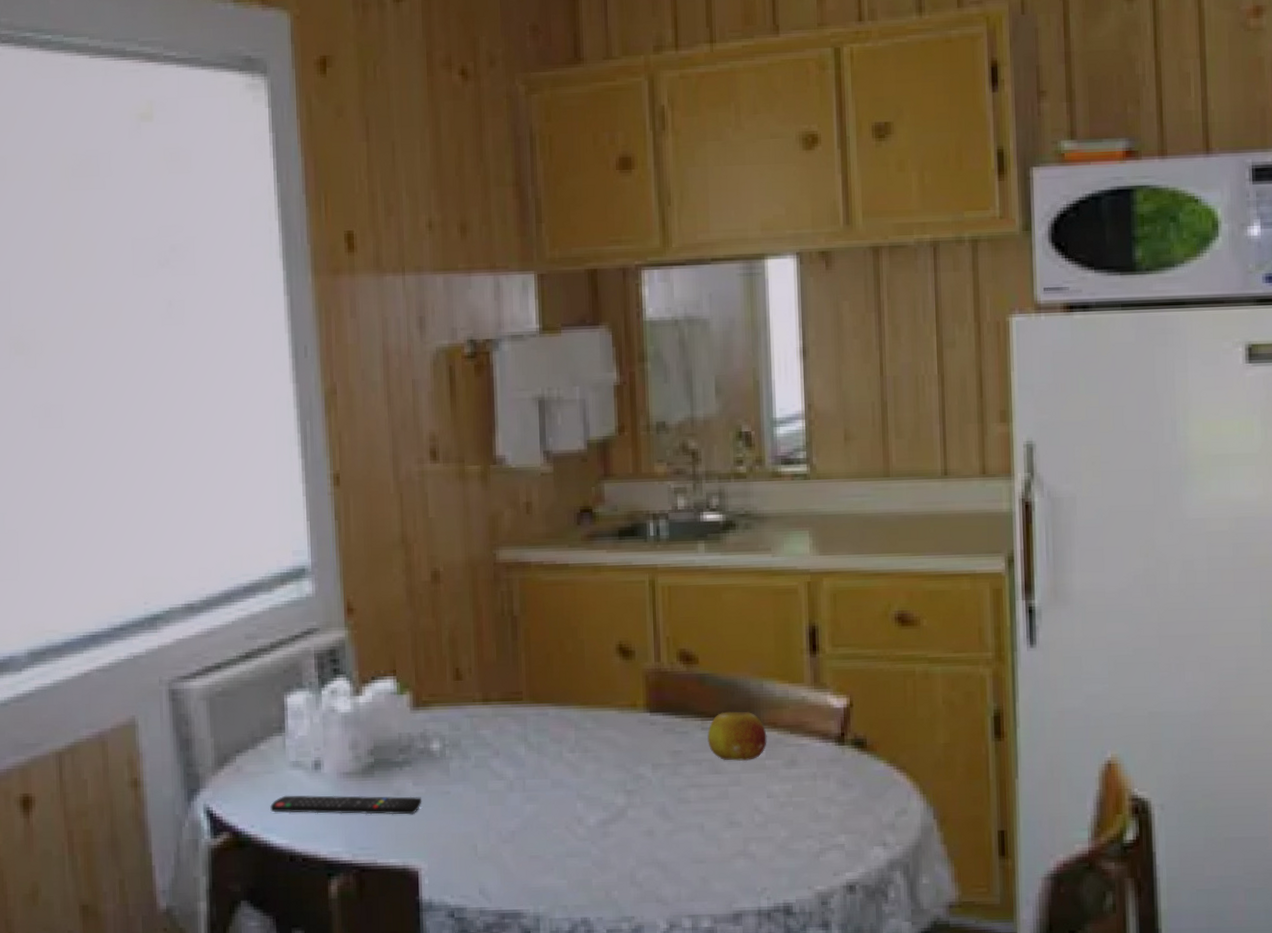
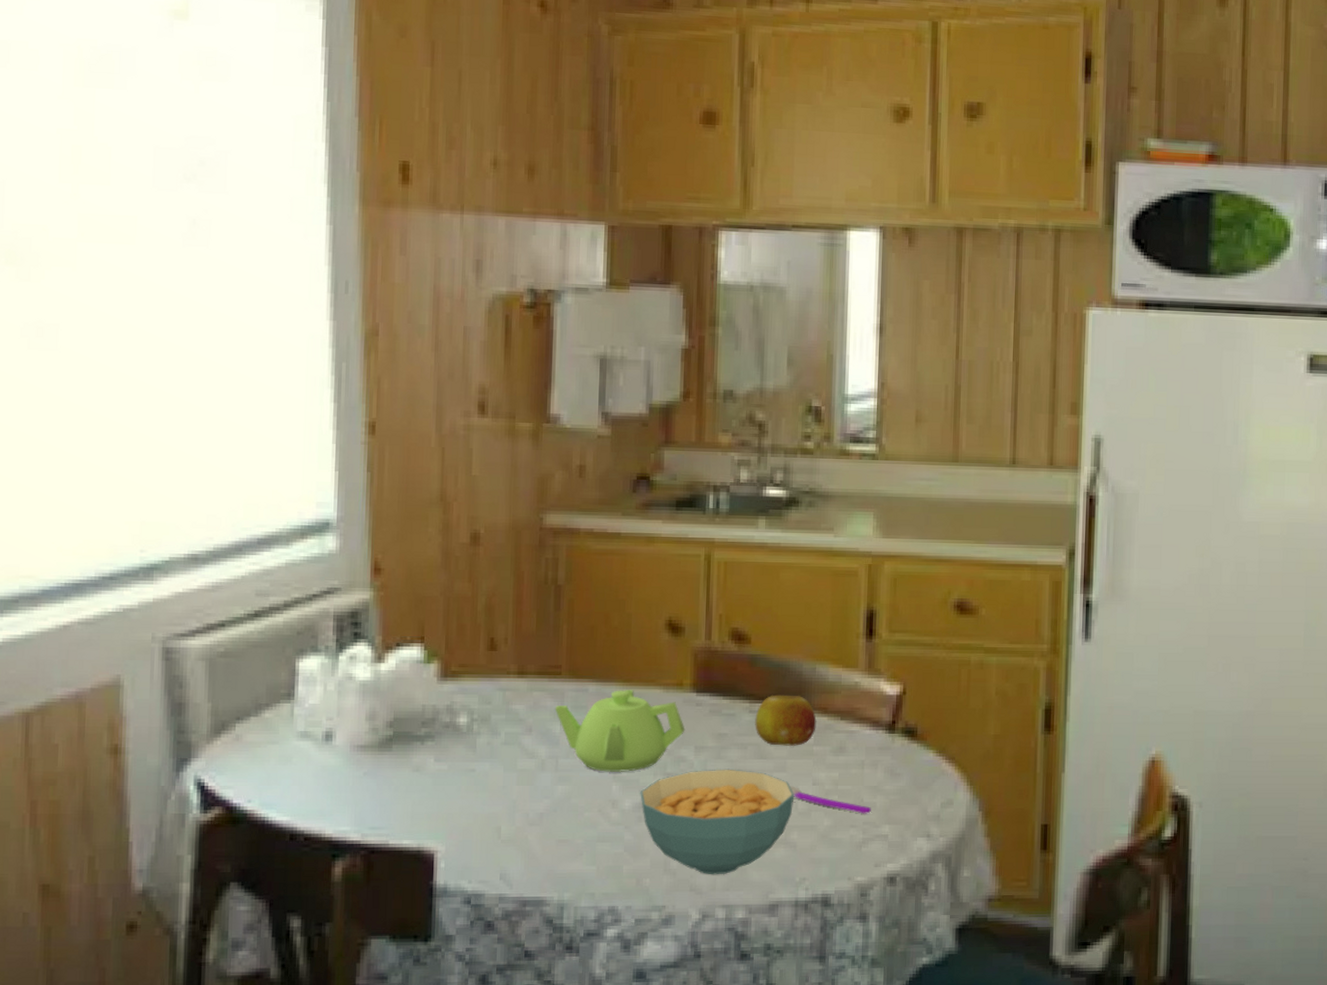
remote control: present [270,795,422,815] -> none [271,768,444,793]
teapot: none [518,712,642,792] -> present [554,690,685,773]
cereal bowl: none [603,784,751,887] -> present [640,769,795,875]
spoon: none [745,799,826,825] -> present [789,786,871,814]

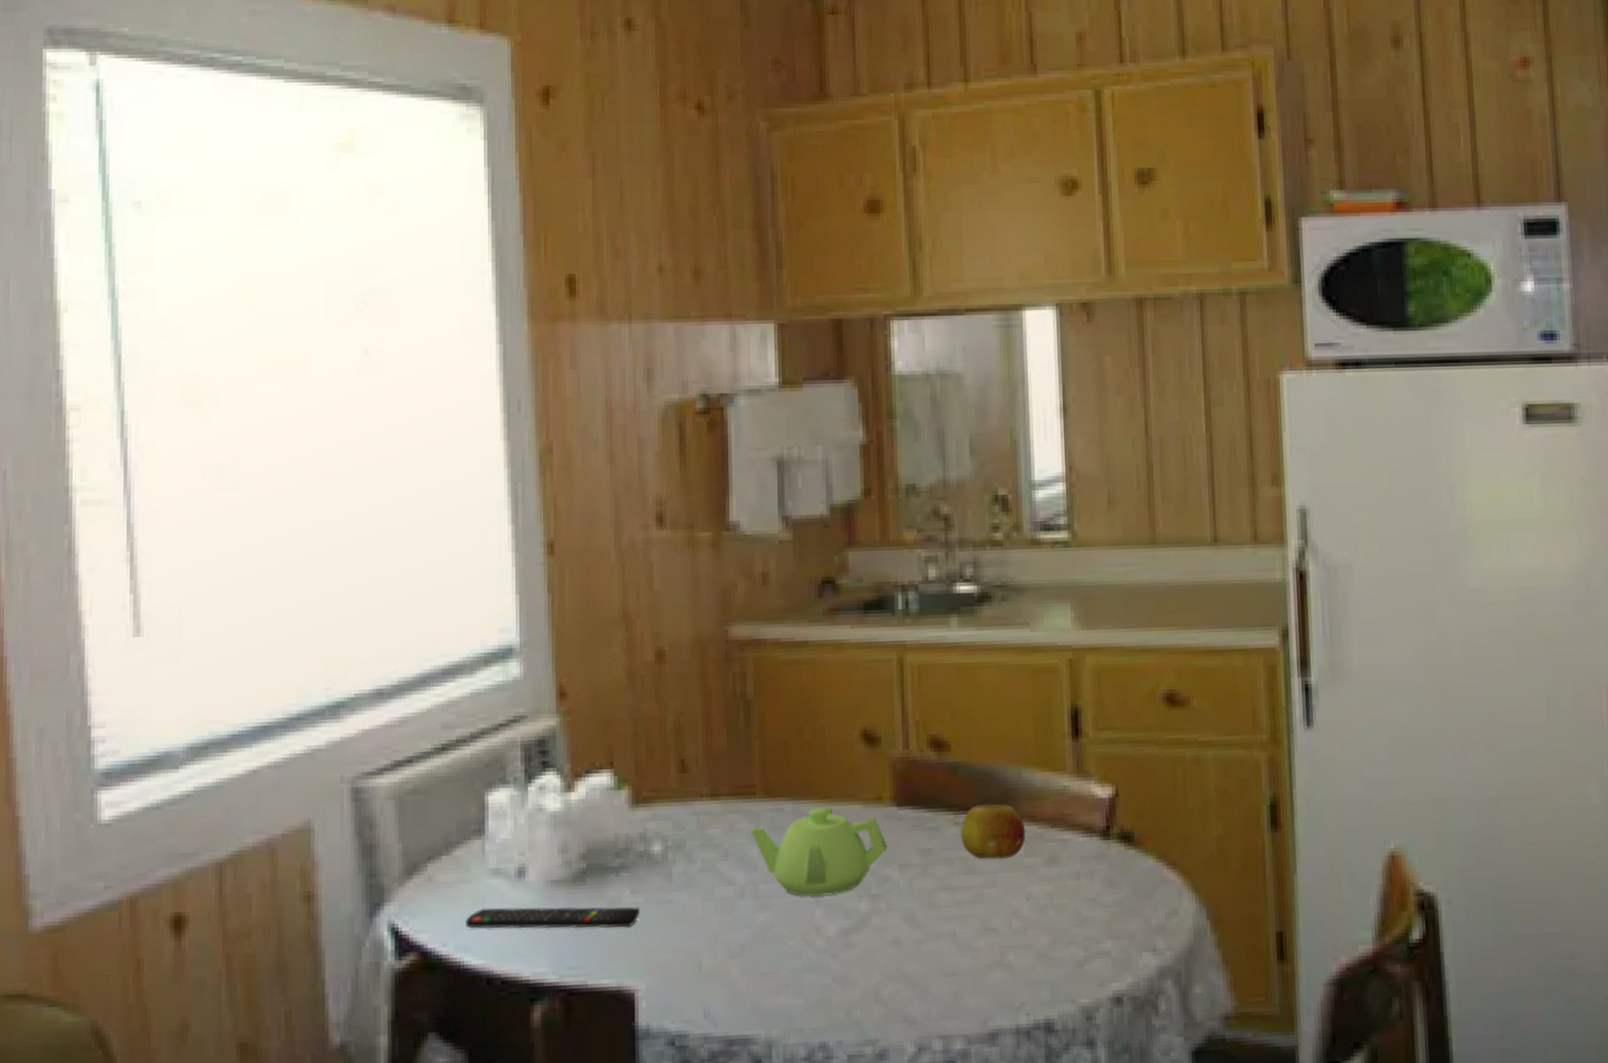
remote control: none [271,768,444,793] -> present [465,906,641,929]
cereal bowl: present [640,769,795,875] -> none [845,886,1008,1004]
spoon: present [789,786,871,814] -> none [1002,902,1091,929]

